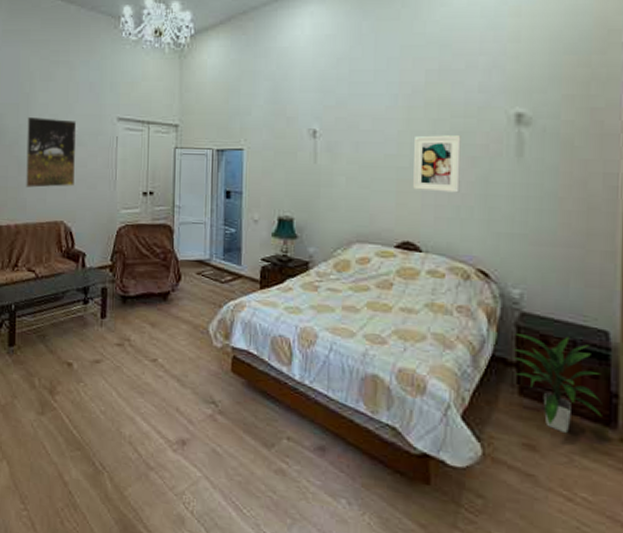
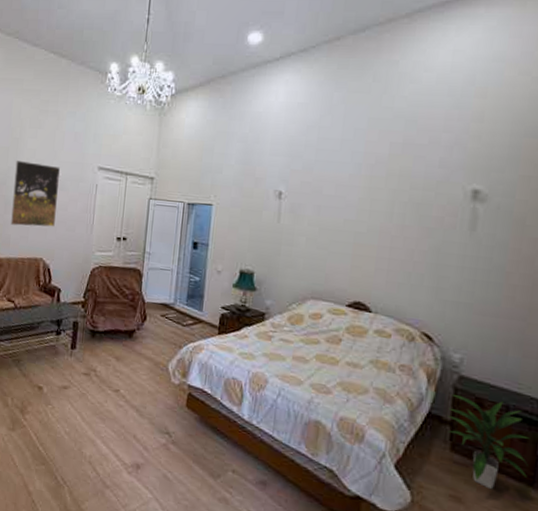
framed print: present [413,135,461,193] -> none [369,204,418,260]

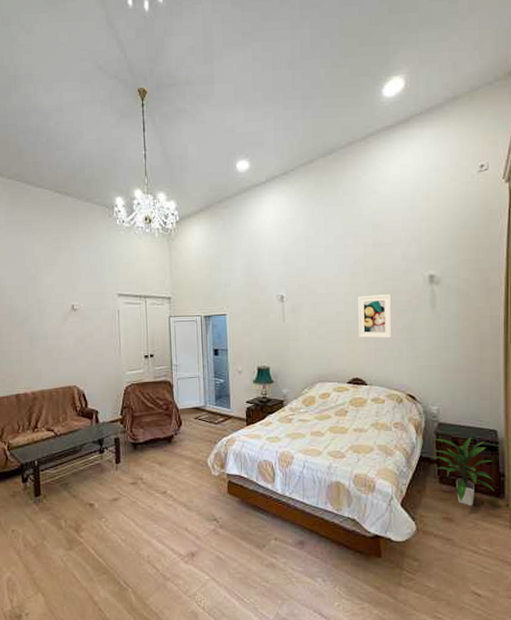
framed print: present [11,160,61,227] -> none [36,296,83,359]
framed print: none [369,204,418,260] -> present [358,294,392,338]

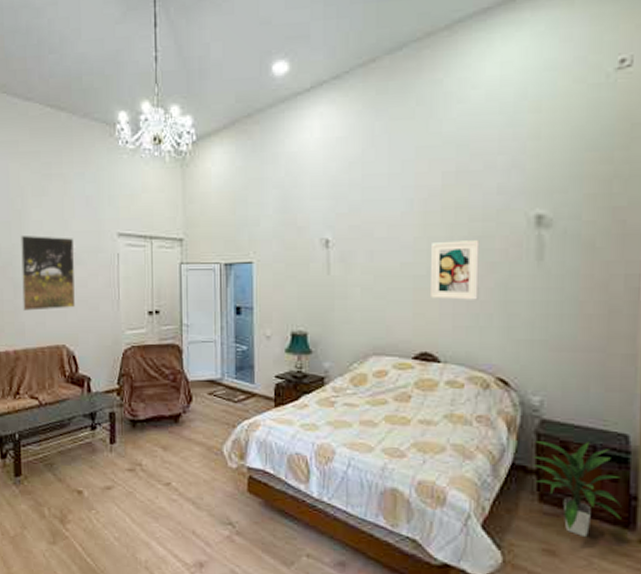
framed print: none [36,296,83,359] -> present [21,235,75,311]

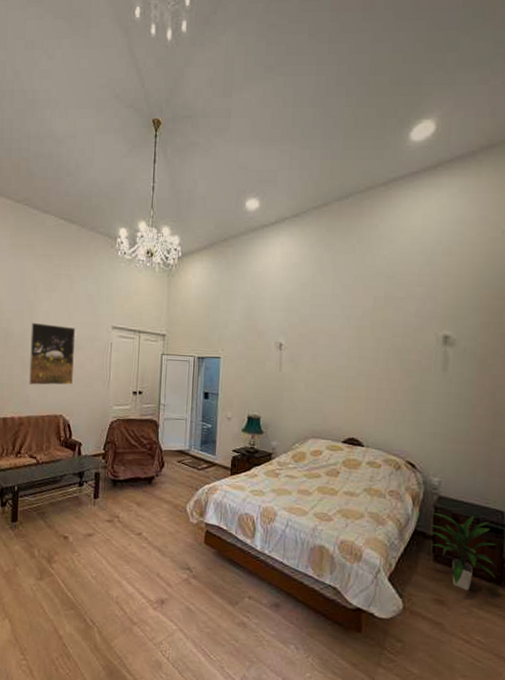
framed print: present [431,240,480,300] -> none [359,351,400,399]

